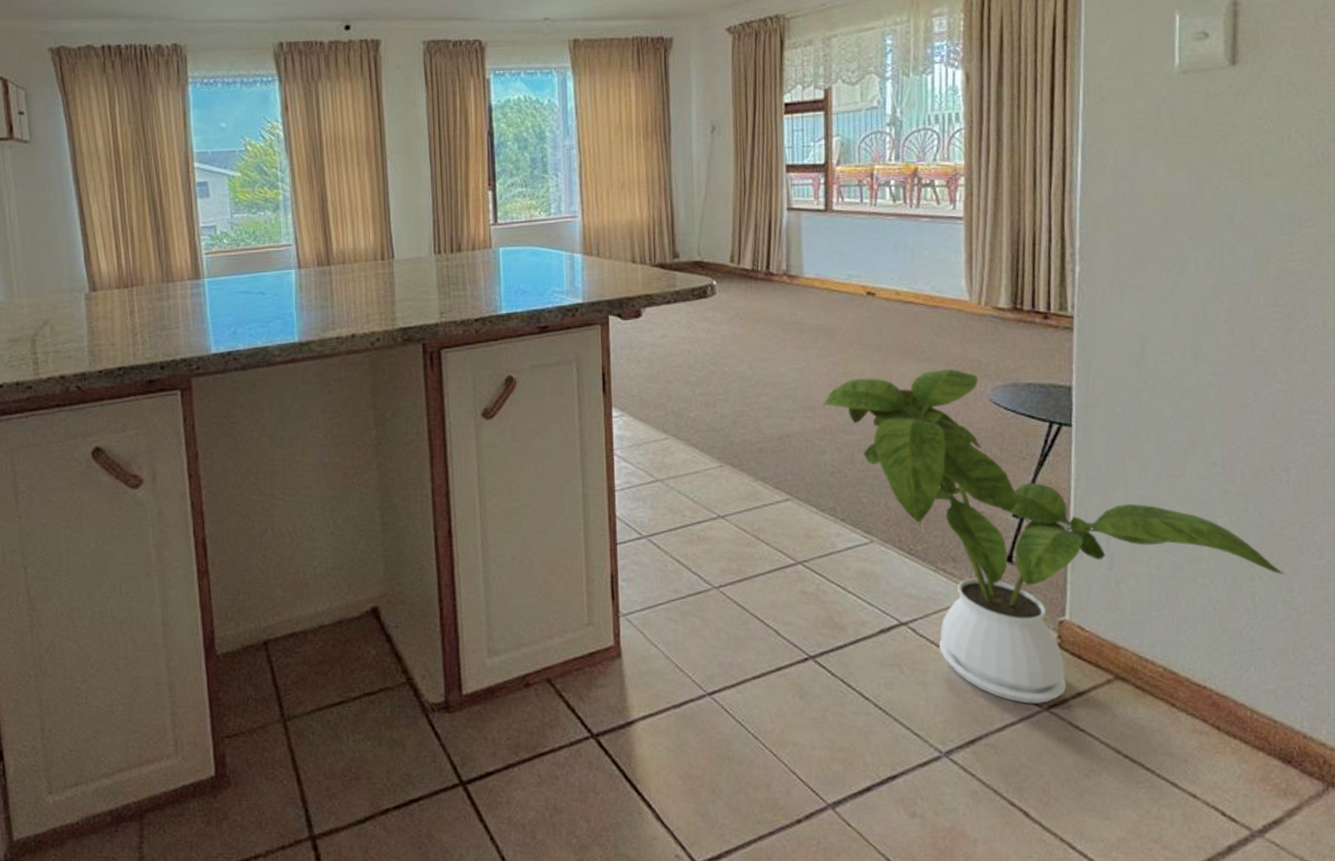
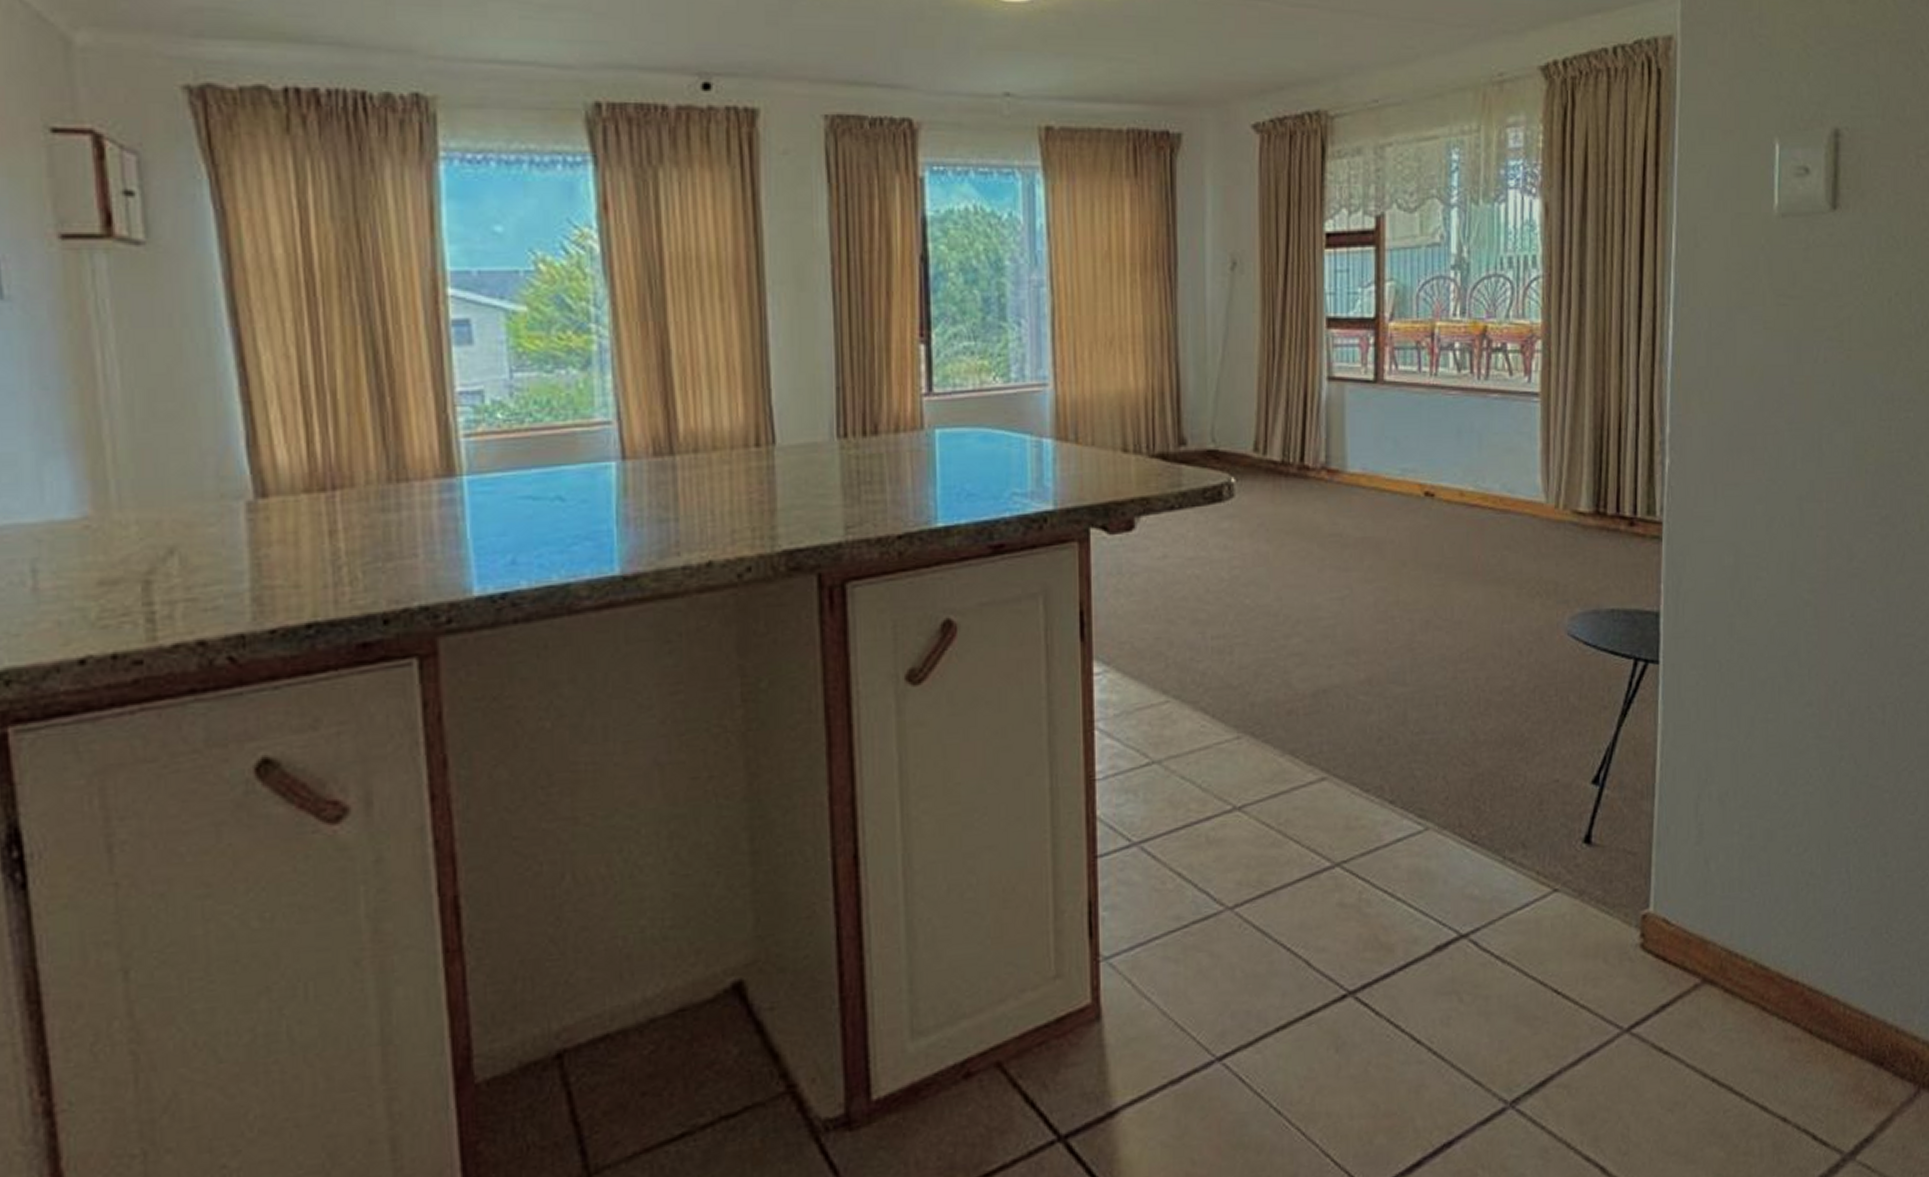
house plant: present [822,368,1286,705] -> none [1368,592,1881,1026]

